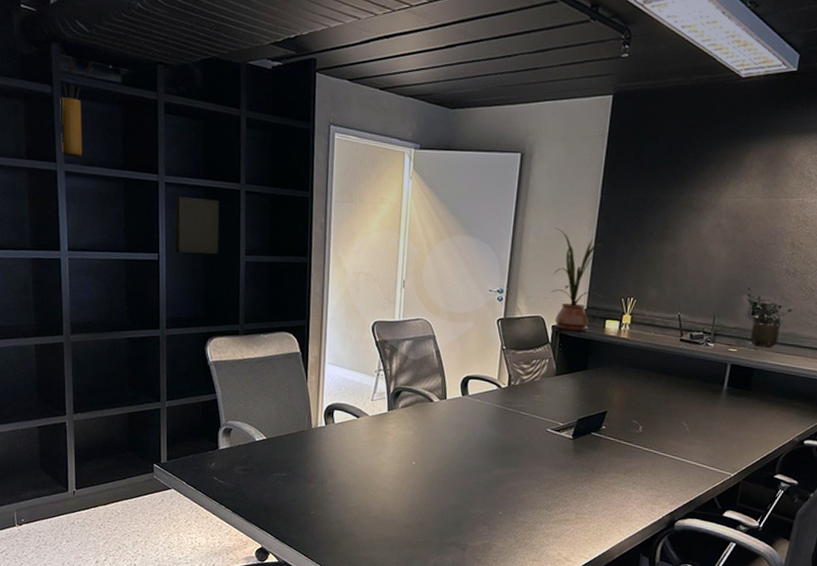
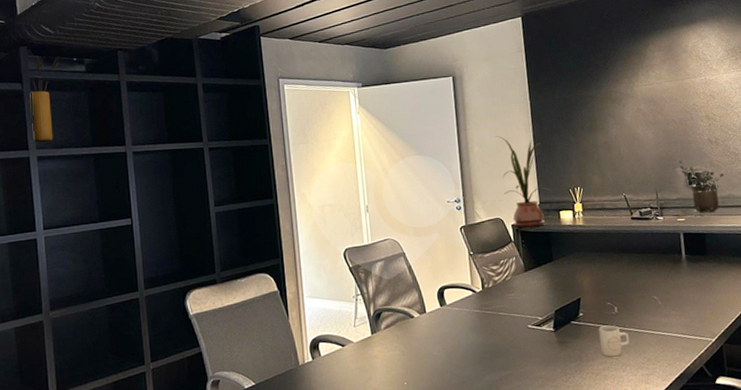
binder: present [175,196,220,255] -> none [143,160,189,215]
mug: none [615,442,647,474] -> present [598,325,630,357]

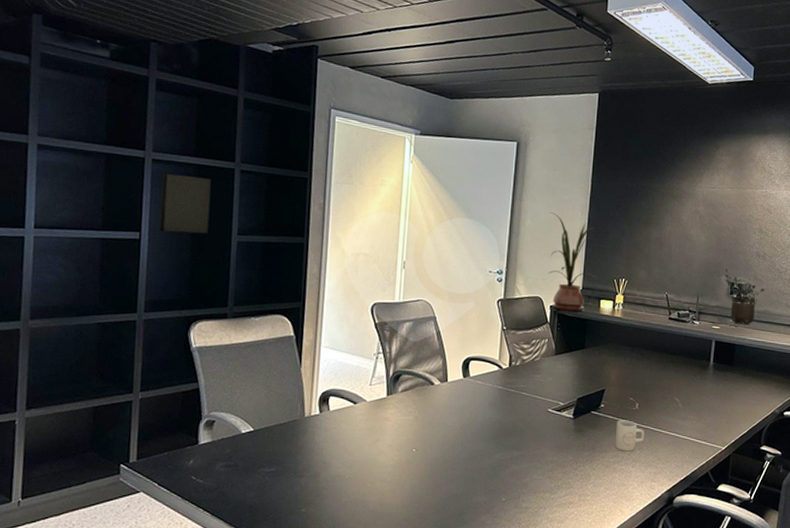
vase: present [27,50,59,143] -> none [35,19,80,131]
binder: none [143,160,189,215] -> present [159,173,212,234]

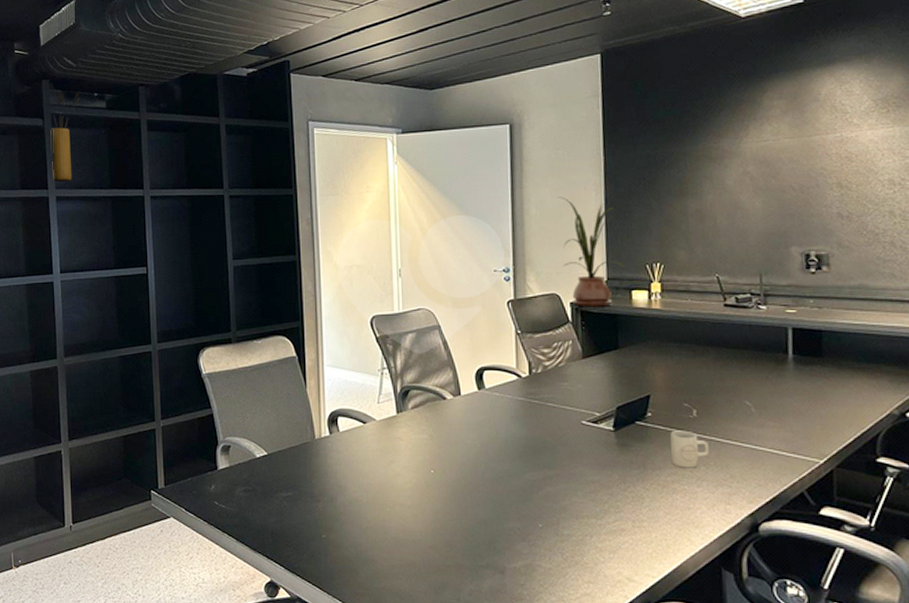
vase: none [35,19,80,131] -> present [49,83,80,182]
binder: present [159,173,212,234] -> none [161,207,206,264]
potted plant: present [725,268,765,326] -> none [795,237,857,306]

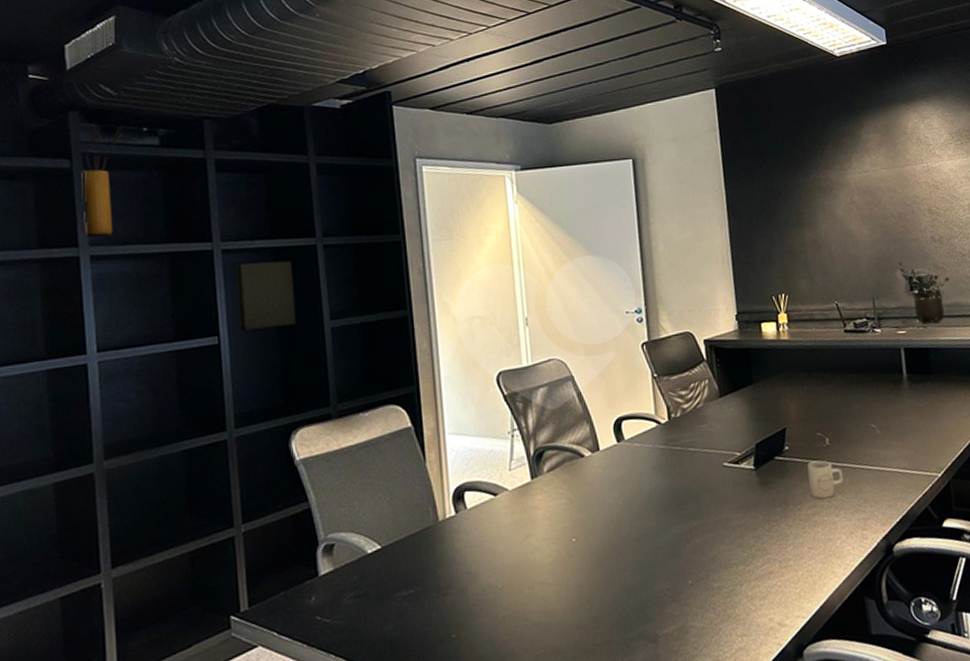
binder: none [161,207,206,264] -> present [235,260,296,331]
house plant: present [558,196,625,308] -> none [684,231,753,344]
potted plant: none [795,237,857,306] -> present [899,261,950,325]

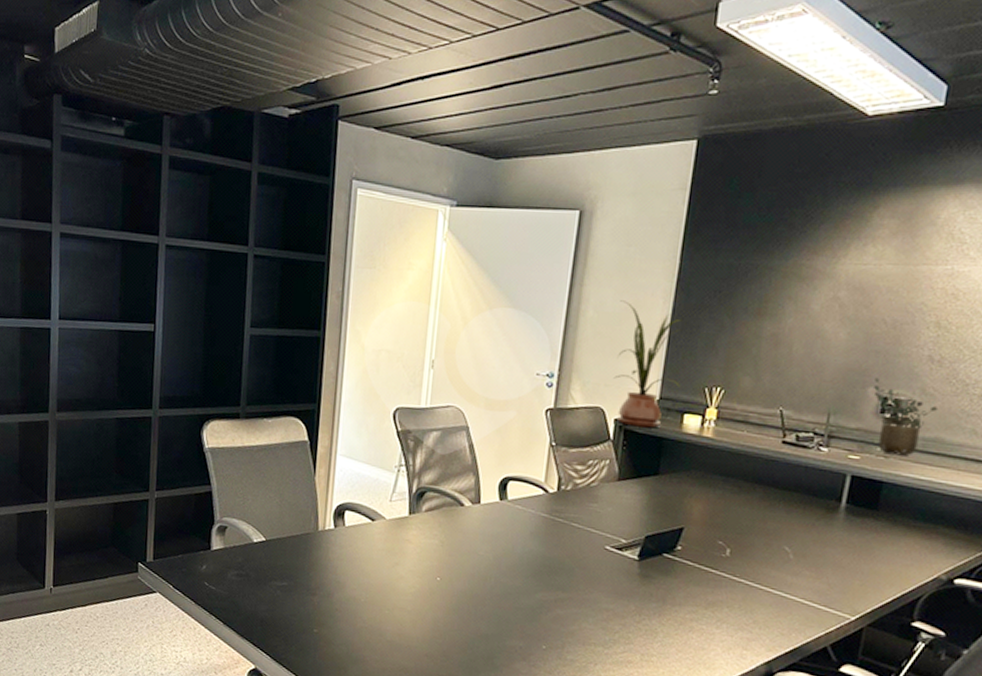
vase: present [79,116,124,238] -> none [57,99,96,218]
binder: present [235,260,296,331] -> none [173,260,225,327]
house plant: none [684,231,753,344] -> present [613,300,683,428]
mug: present [807,460,843,499] -> none [693,567,736,609]

